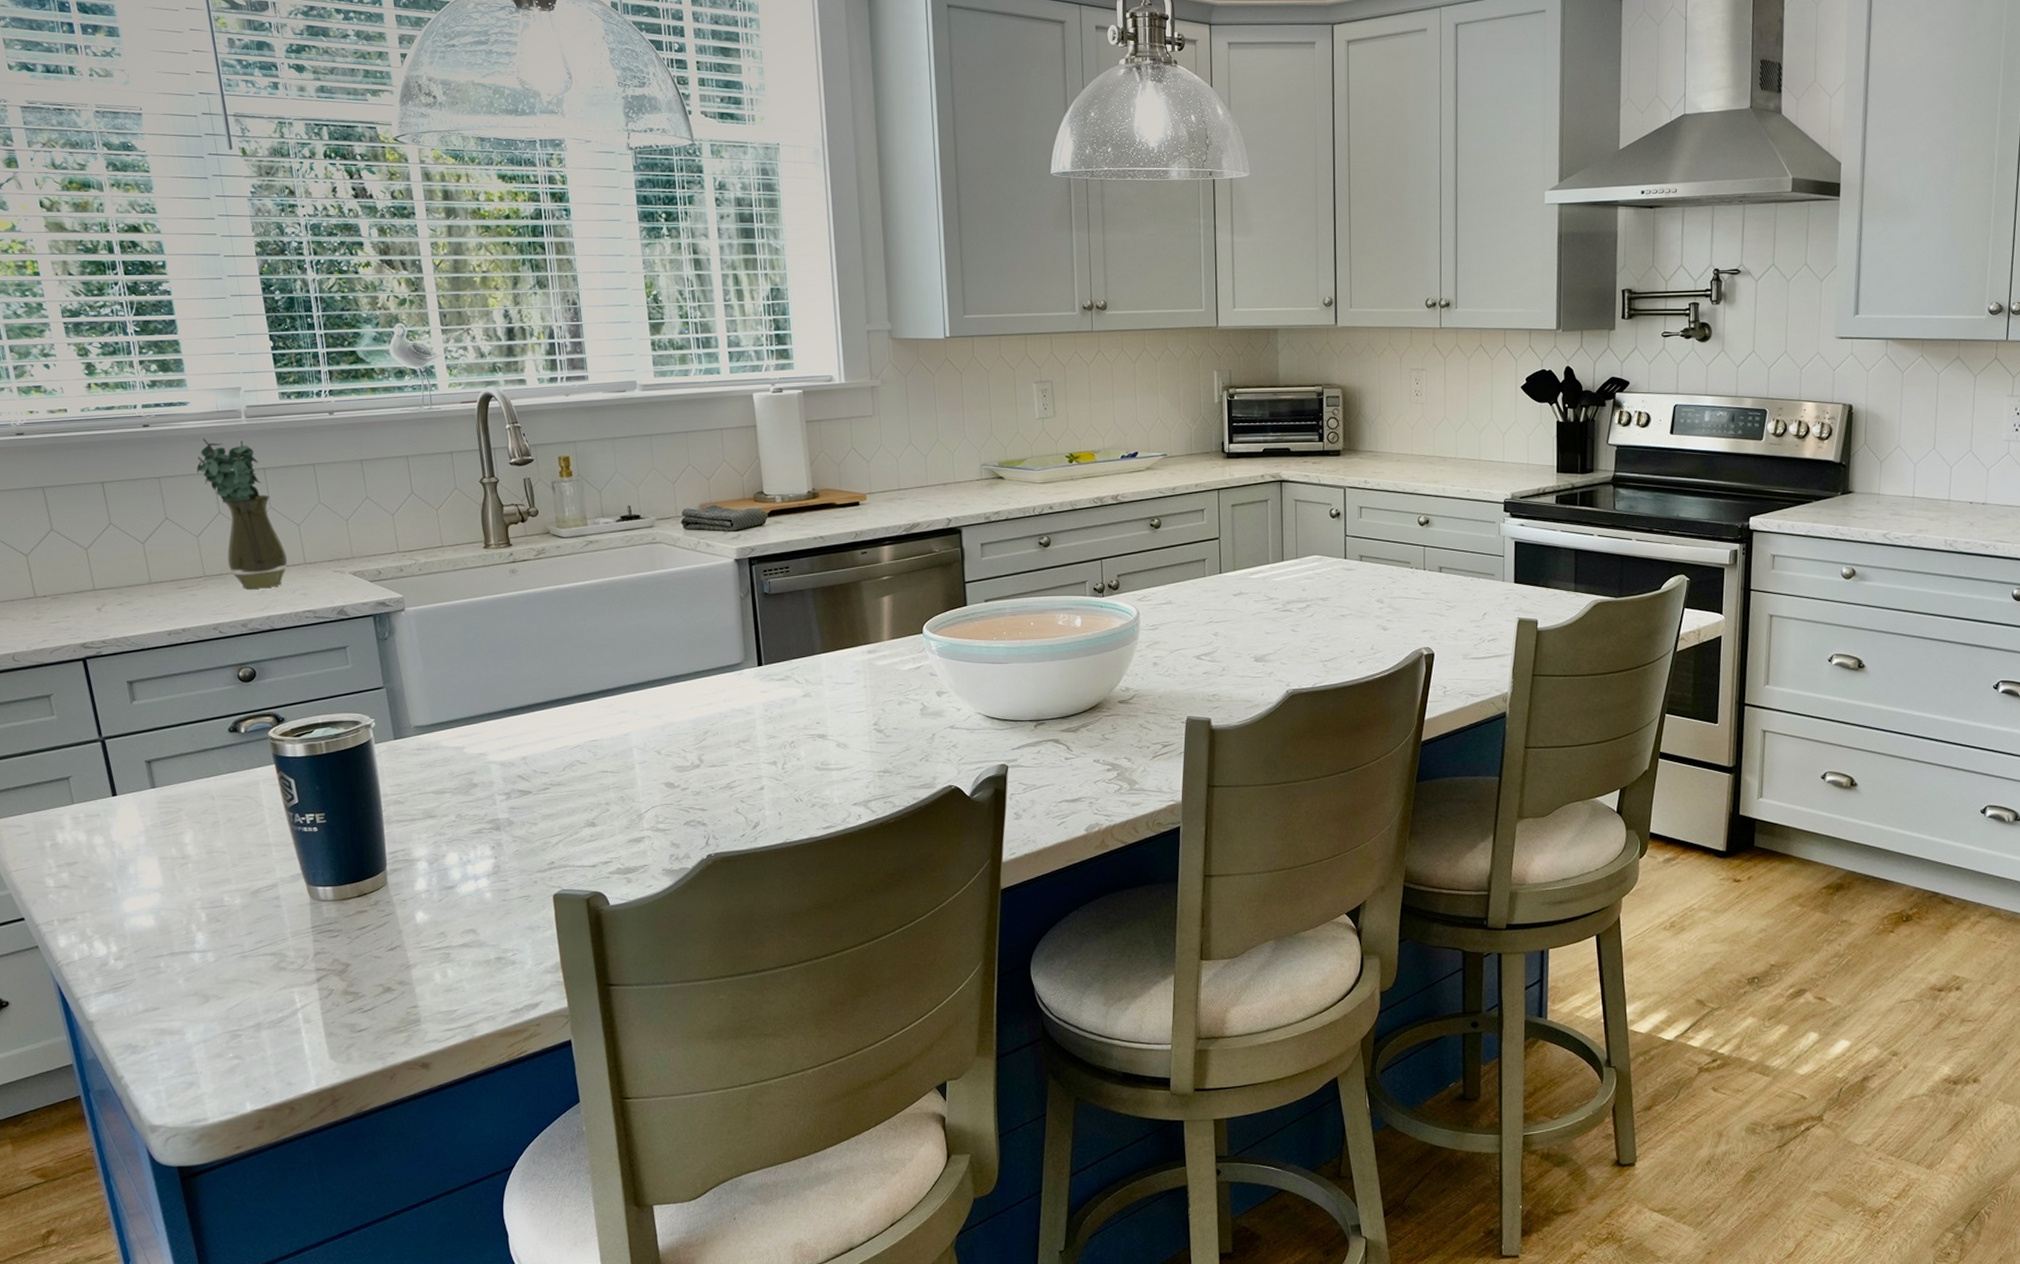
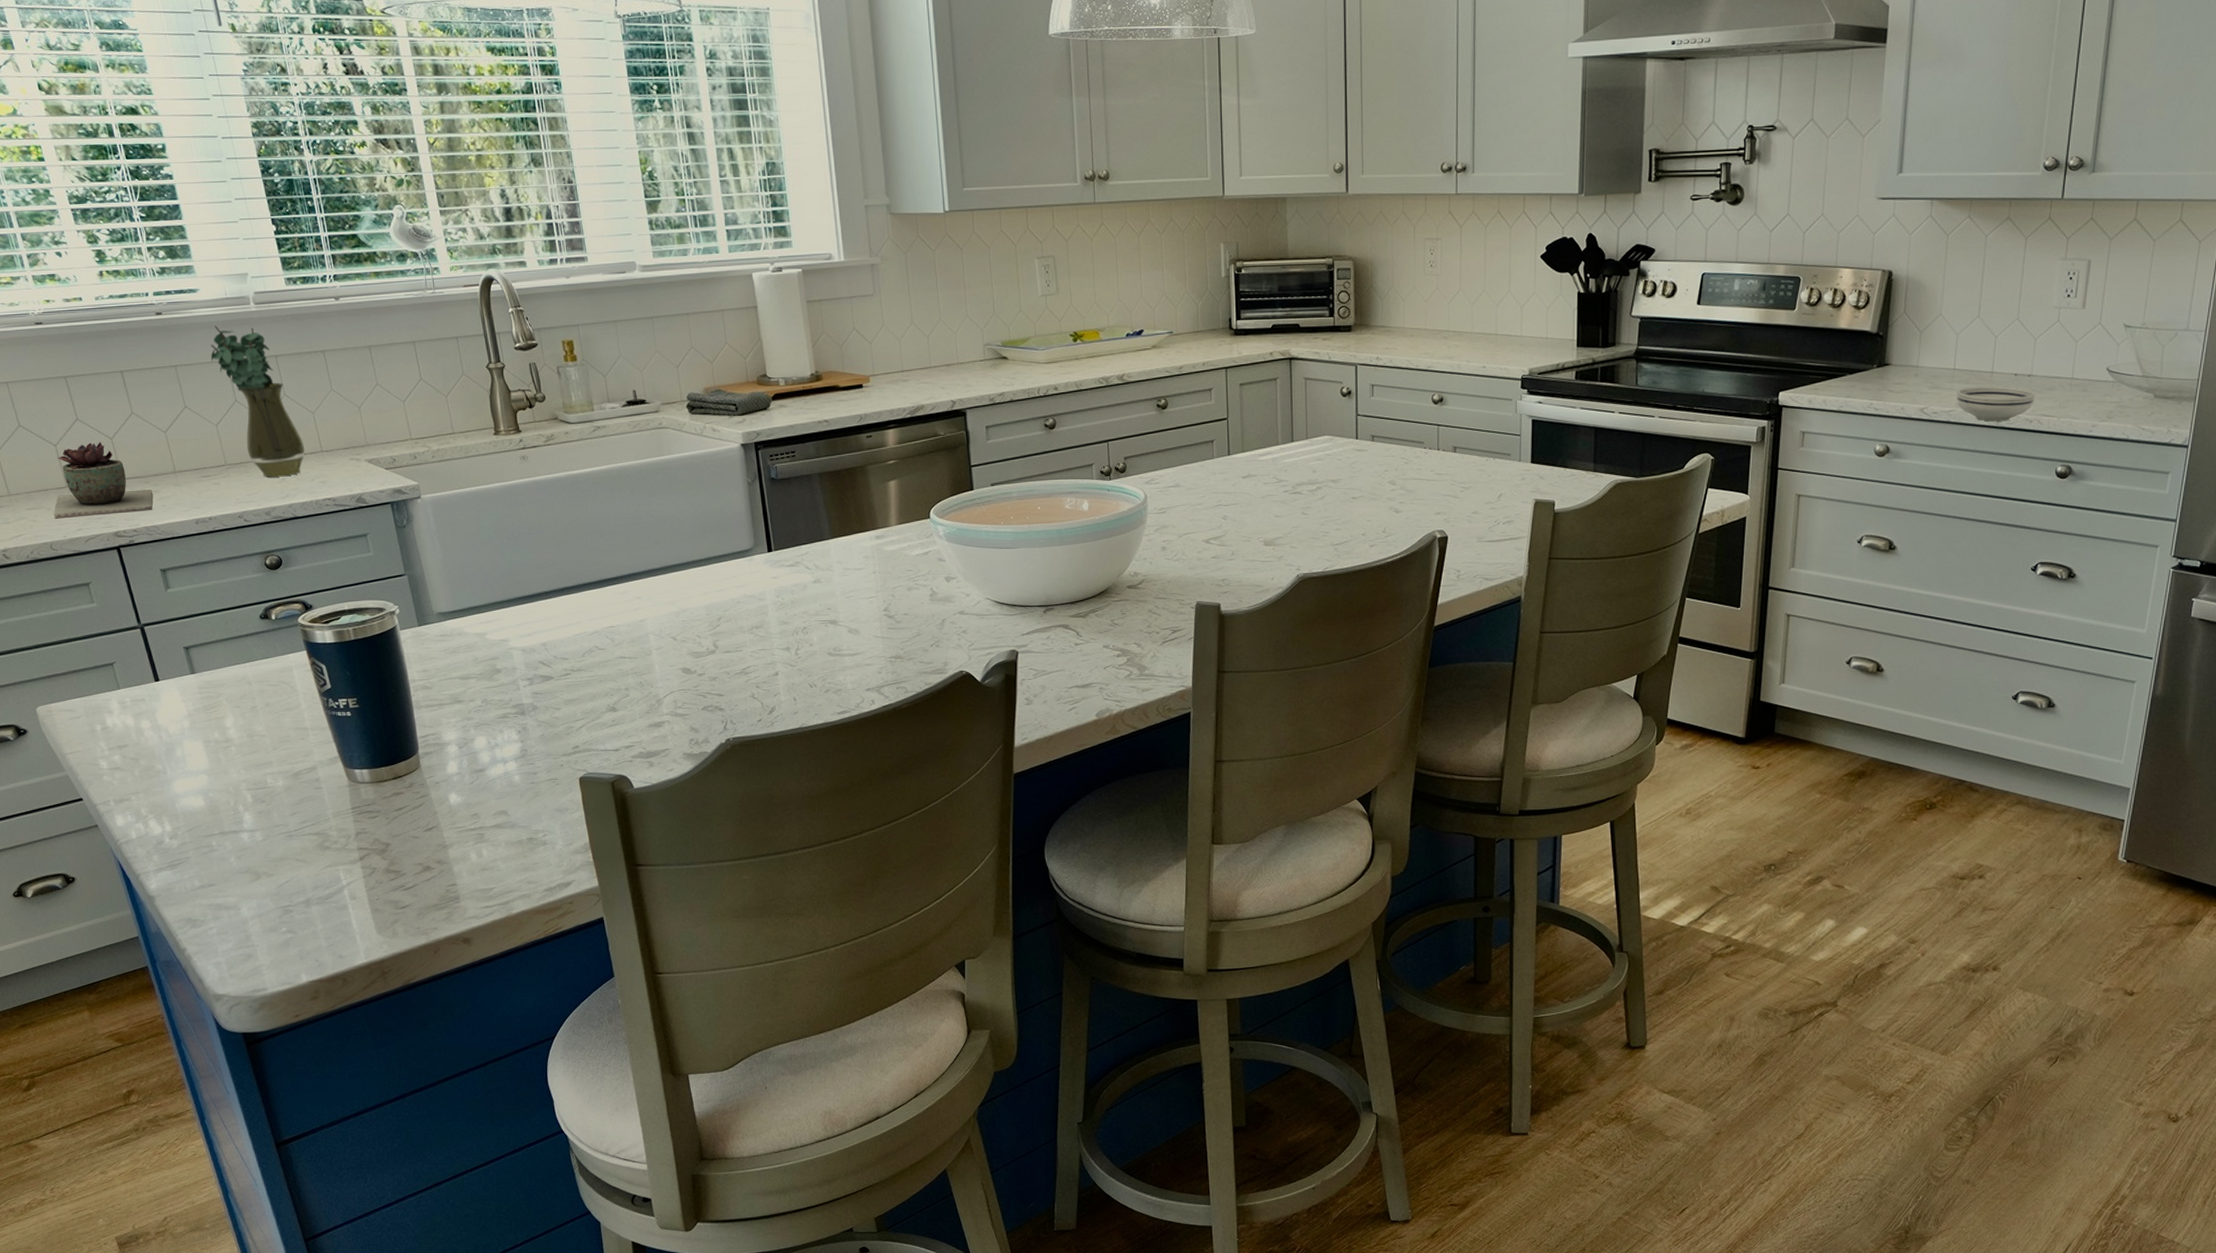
succulent plant: none [18,553,125,630] -> present [53,442,153,519]
bowl: none [1917,513,1990,547] -> present [1957,386,2036,422]

